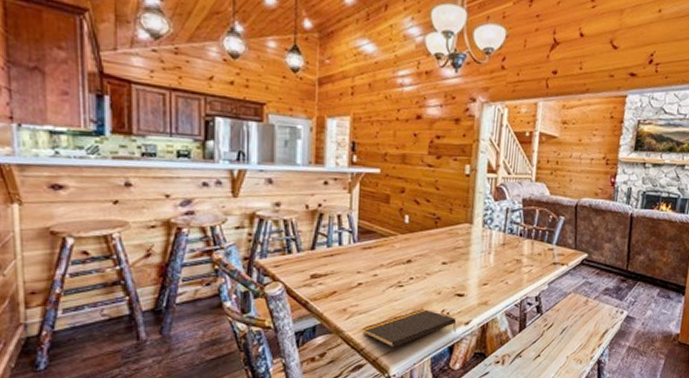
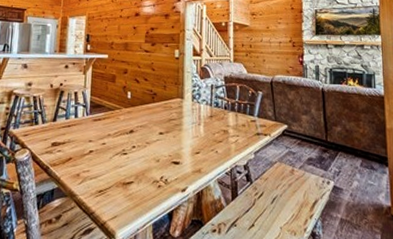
notepad: present [361,309,457,347] -> none [92,175,174,212]

